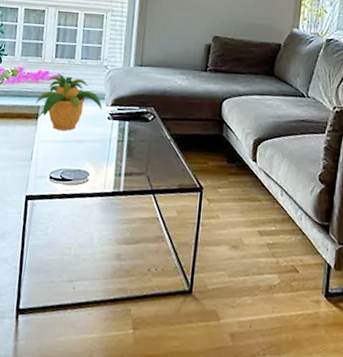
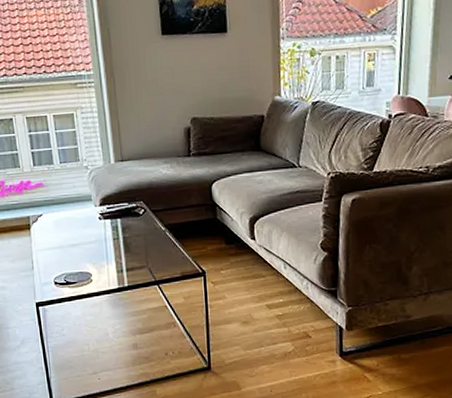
potted plant: present [36,73,103,131] -> none [24,181,92,237]

